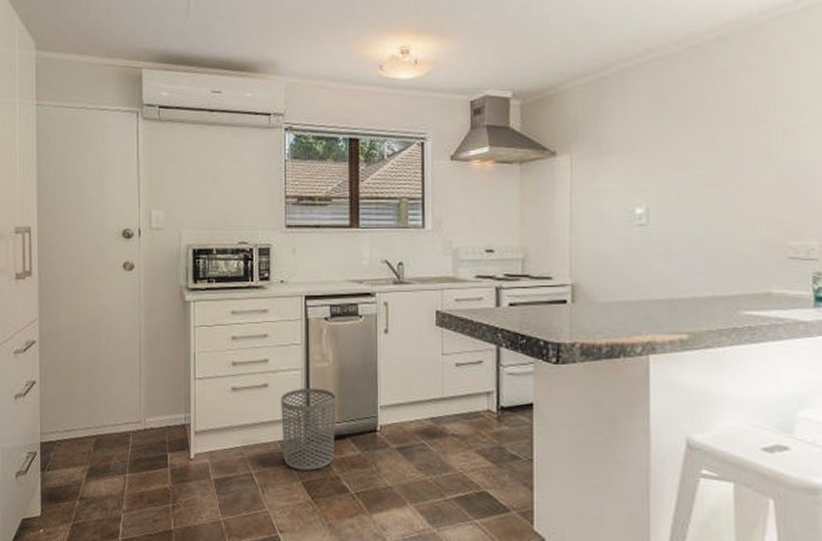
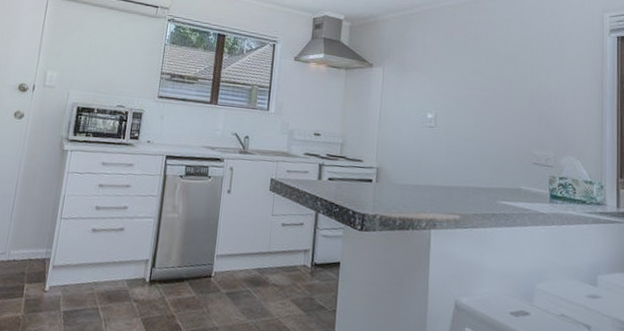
waste bin: present [281,388,337,471] -> none [128,234,181,309]

